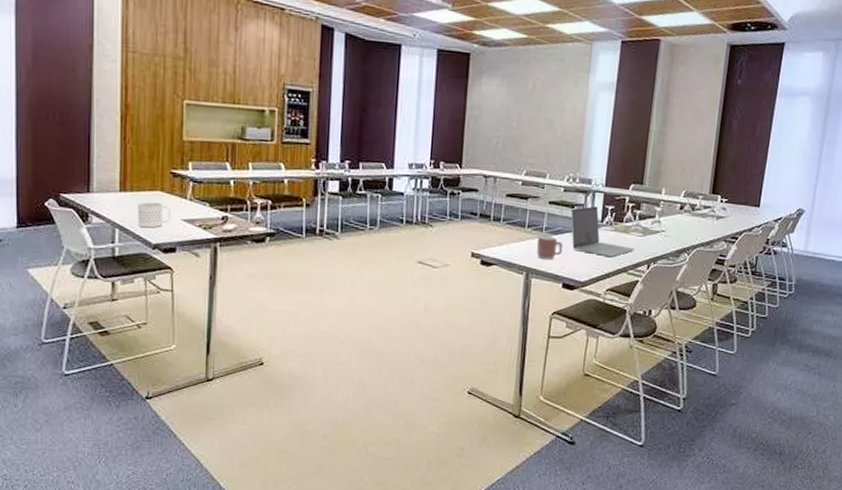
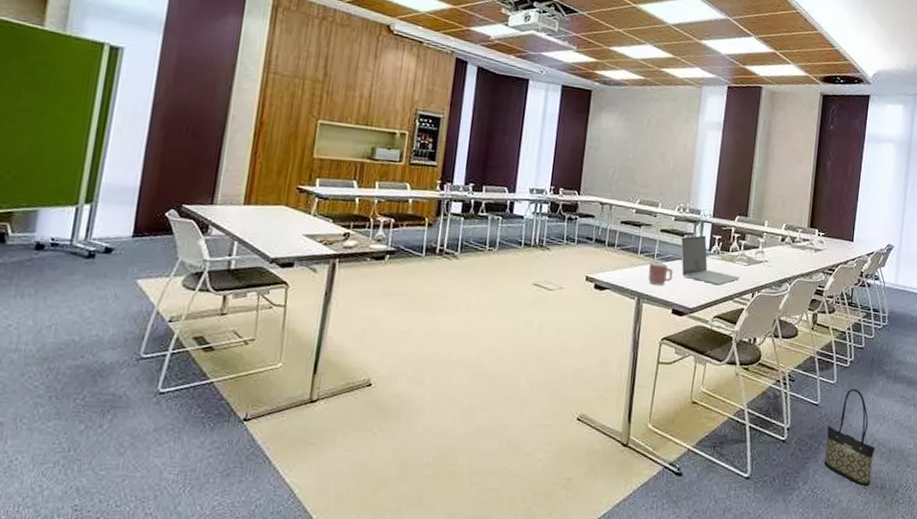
mug: present [137,202,171,228] -> none [257,216,293,242]
tote bag: none [721,358,776,452] -> present [824,388,875,486]

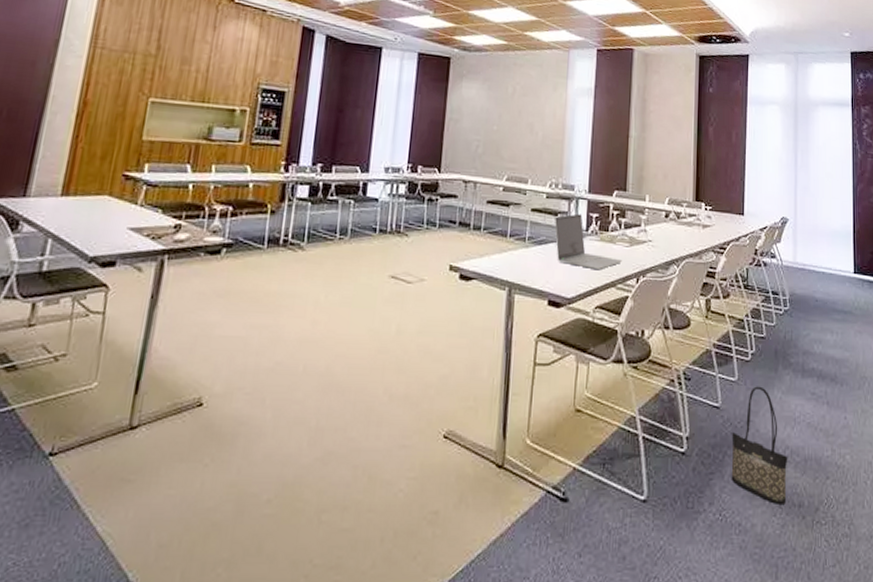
mug: present [648,262,673,285] -> none [519,246,547,273]

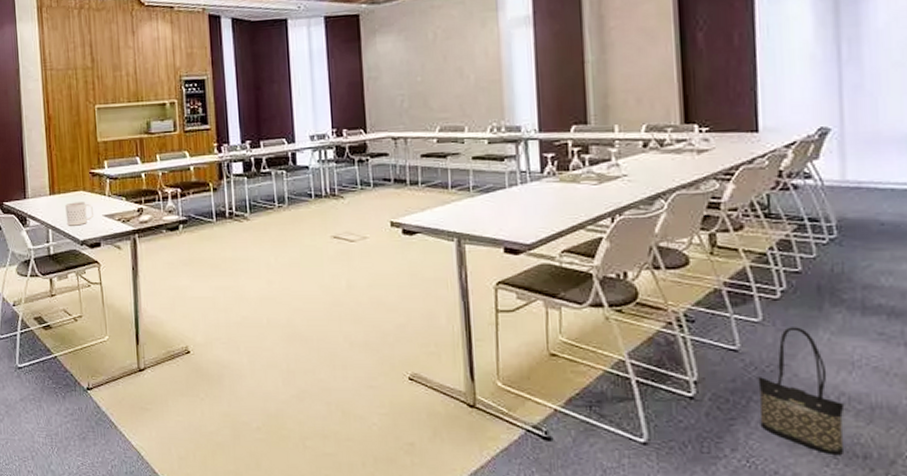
mug: none [75,208,117,238] -> present [65,202,93,226]
laptop: present [554,213,622,271] -> none [501,155,590,213]

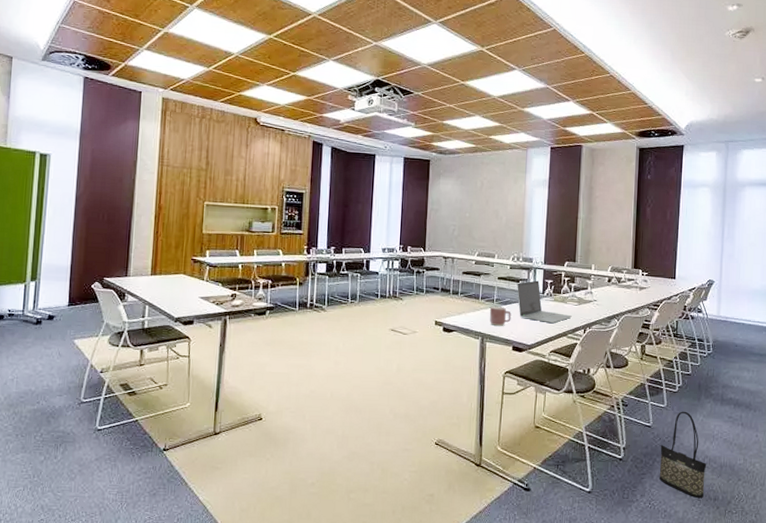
mug: present [65,202,93,226] -> none [163,283,191,305]
mug: none [464,196,498,222] -> present [489,306,511,326]
laptop: none [501,155,590,213] -> present [517,280,572,324]

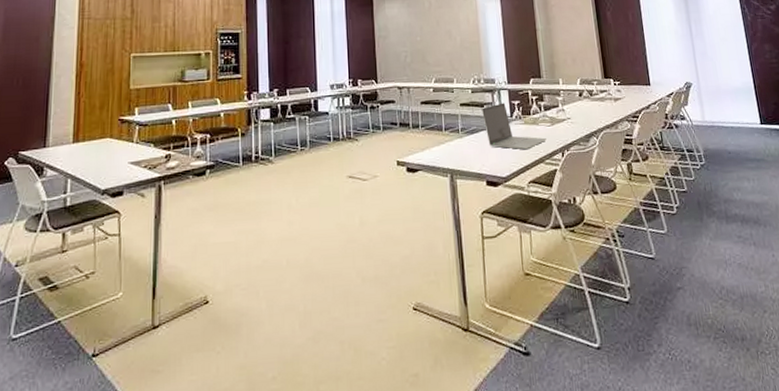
mug: present [489,306,511,326] -> none [455,136,481,159]
tote bag: present [659,411,707,498] -> none [669,235,729,340]

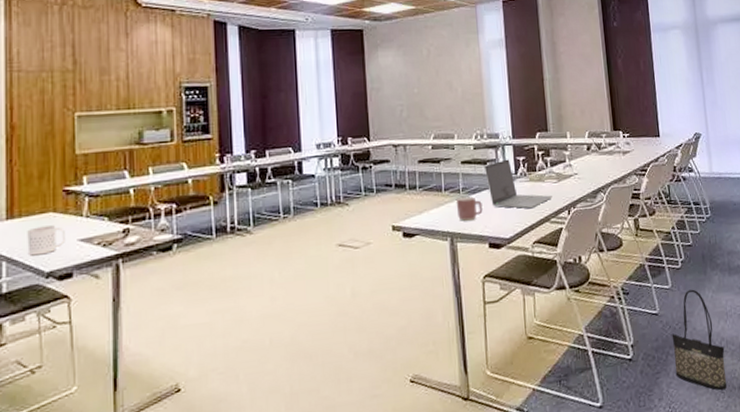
mug: none [88,149,119,175] -> present [27,225,65,256]
mug: none [455,136,481,159] -> present [455,196,483,221]
tote bag: none [669,235,729,340] -> present [671,289,727,390]

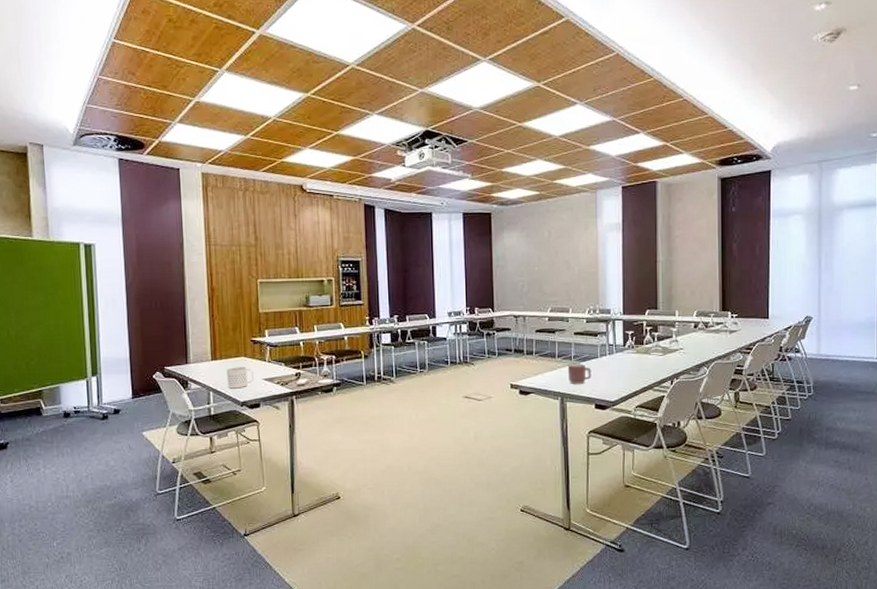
laptop: present [485,159,552,209] -> none [595,332,657,377]
tote bag: present [671,289,727,390] -> none [761,458,813,547]

